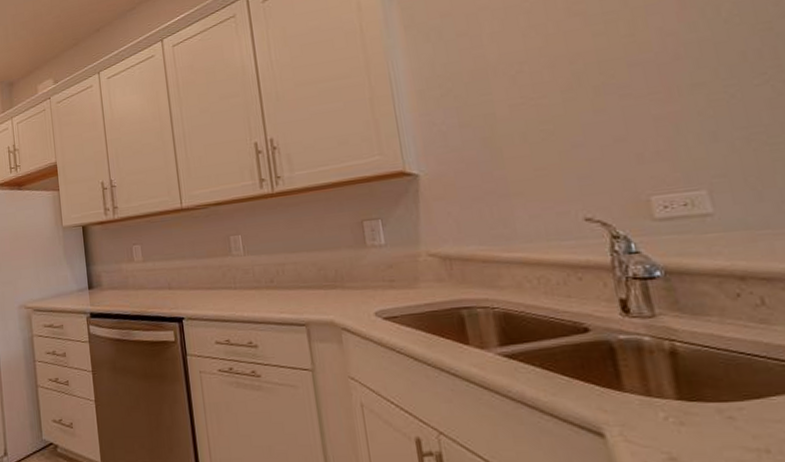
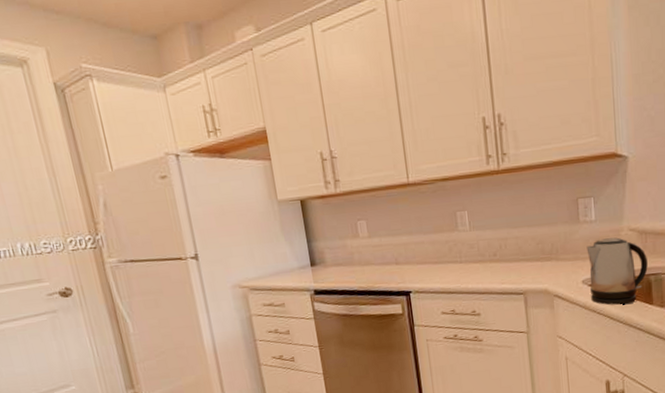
kettle: none [377,263,458,344] -> present [586,237,648,306]

